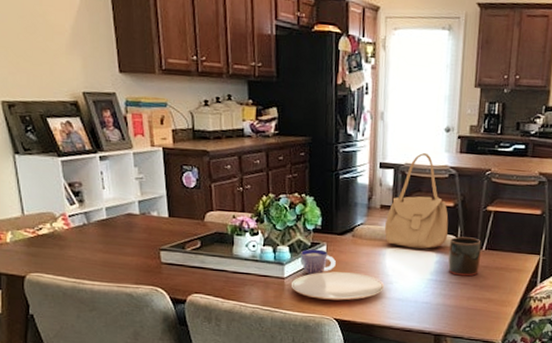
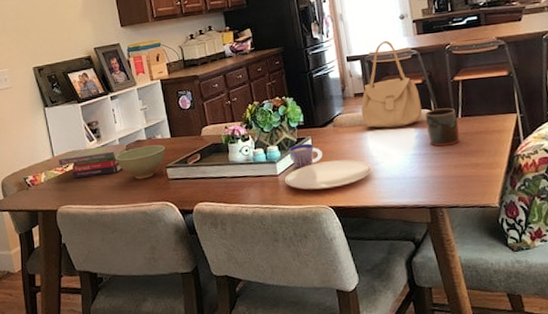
books: none [29,211,115,247] -> present [58,143,127,179]
bowl: none [100,221,161,259] -> present [115,144,165,180]

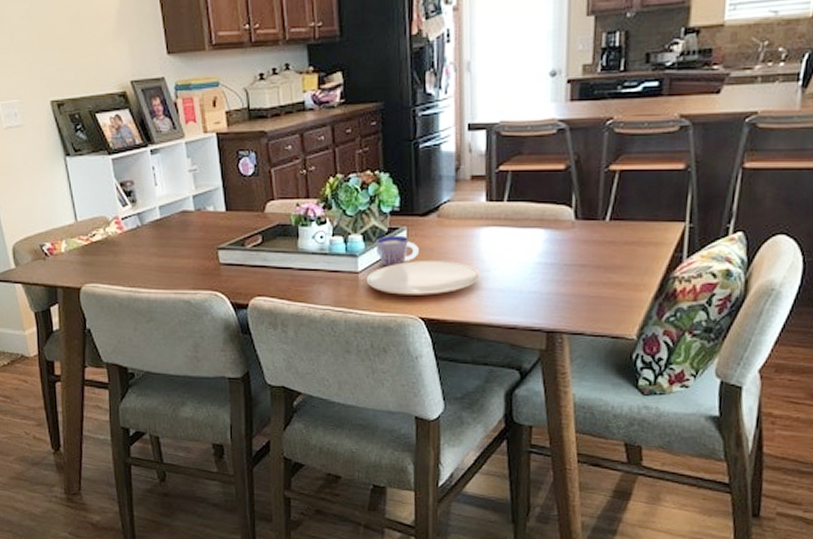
books: present [58,143,127,179] -> none [82,213,169,252]
bowl: present [115,144,165,180] -> none [154,218,218,261]
handbag: present [361,40,422,128] -> none [477,105,559,225]
mug: present [425,108,460,146] -> none [560,206,604,256]

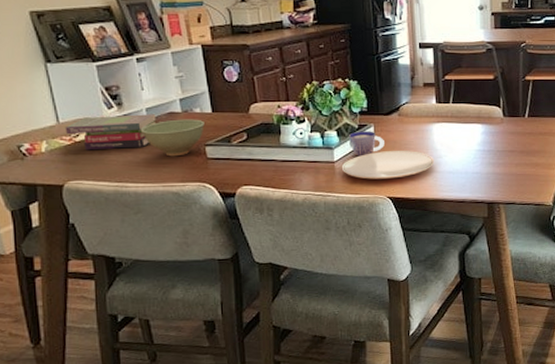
books: none [82,213,169,252] -> present [64,114,156,151]
bowl: none [154,218,218,261] -> present [141,119,205,157]

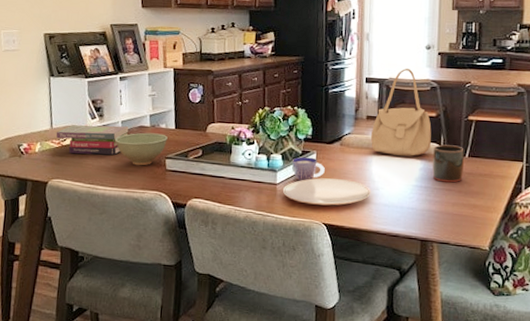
handbag: none [429,30,490,121] -> present [370,68,432,156]
mug: none [493,107,524,144] -> present [432,144,464,183]

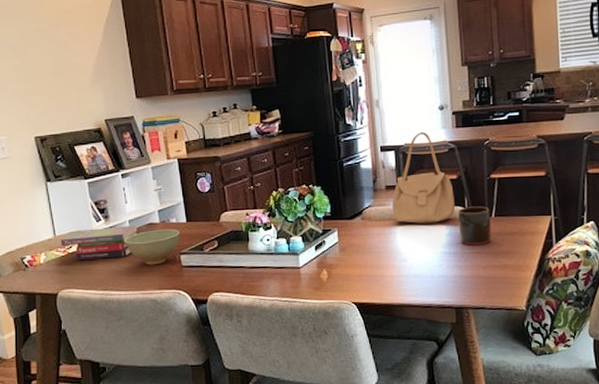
plate: present [282,178,371,206] -> none [306,254,399,285]
cup: present [291,156,325,181] -> none [312,235,348,262]

